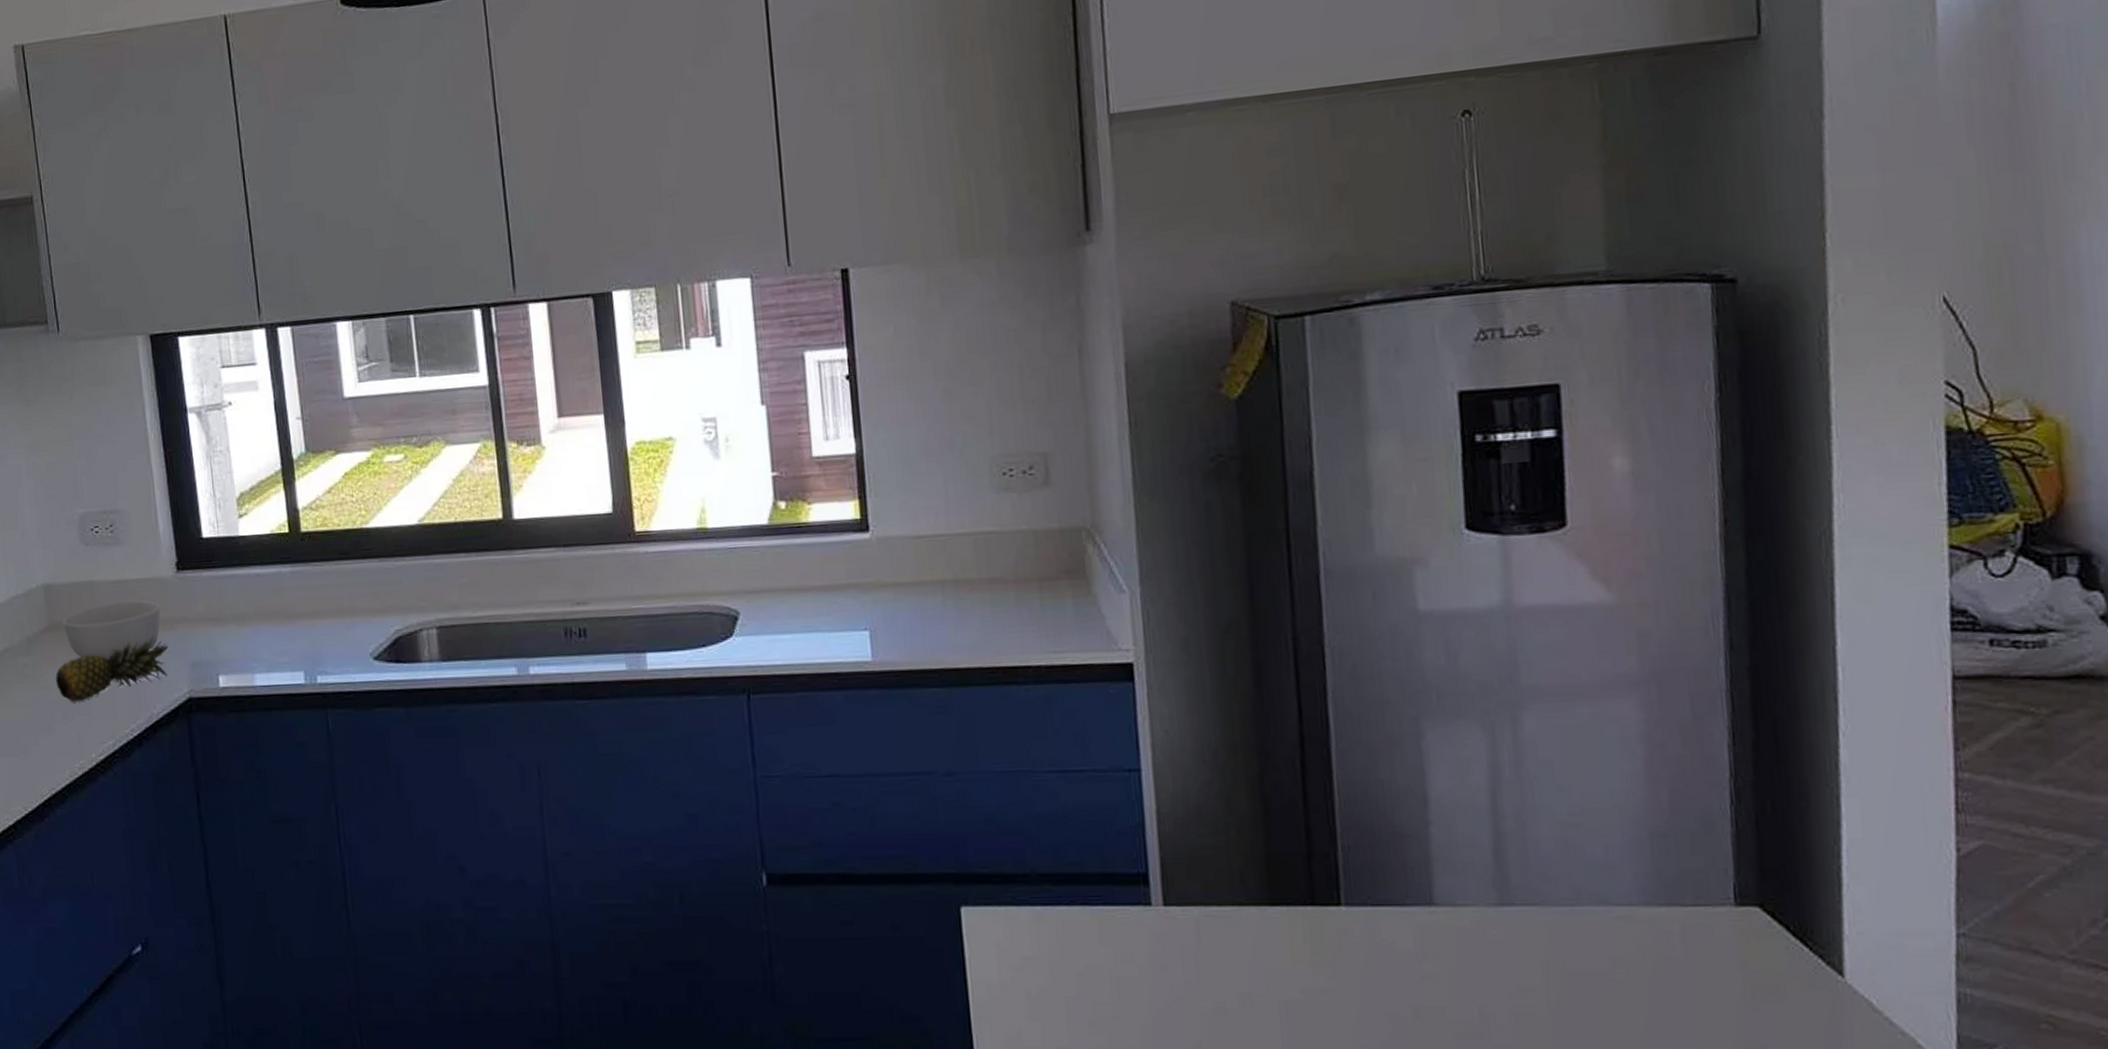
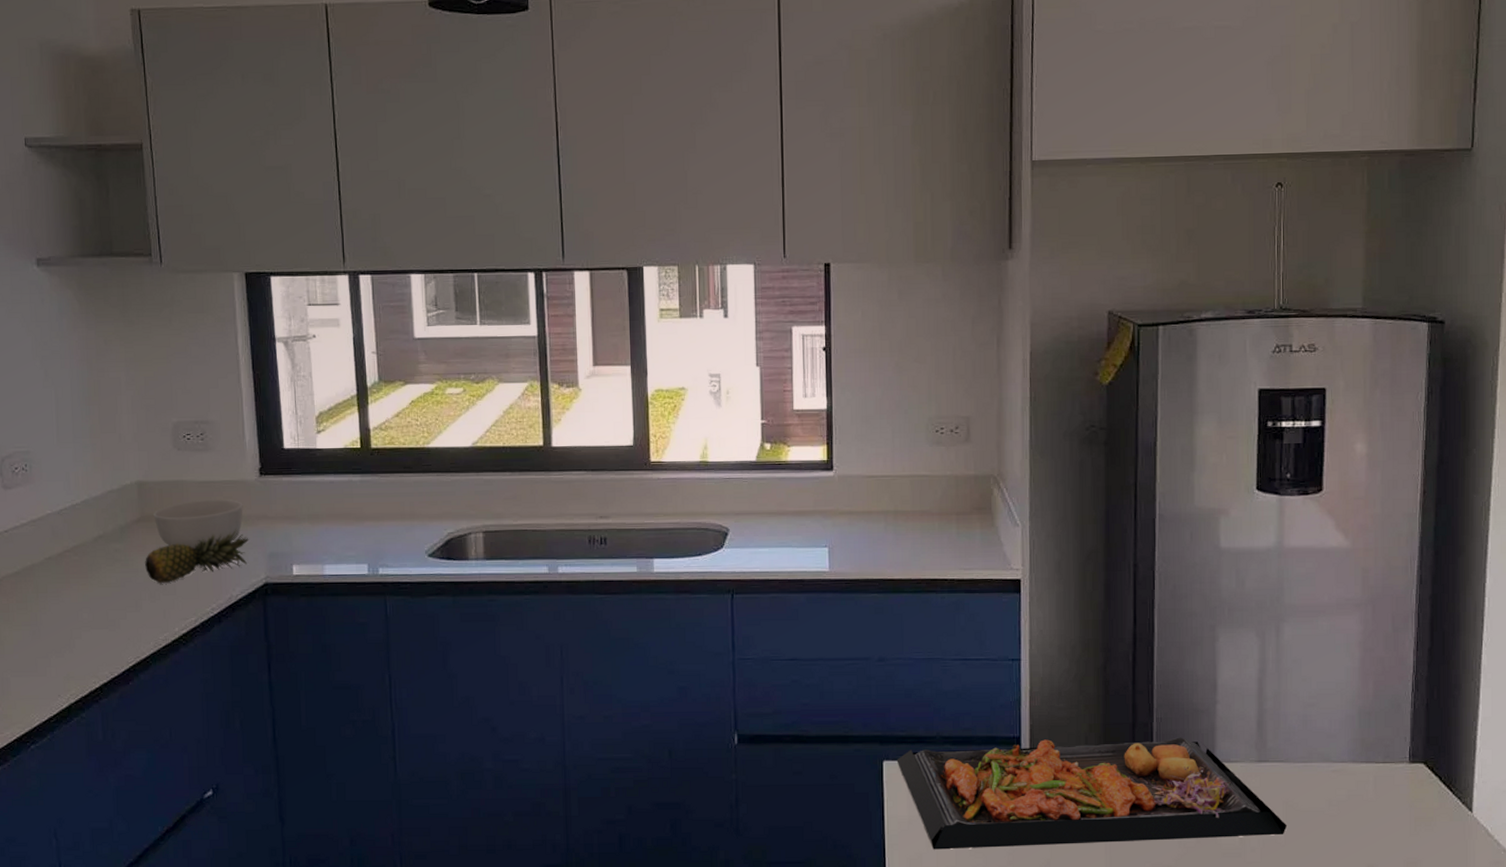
food platter: none [978,872,1552,1025] -> present [896,737,1288,850]

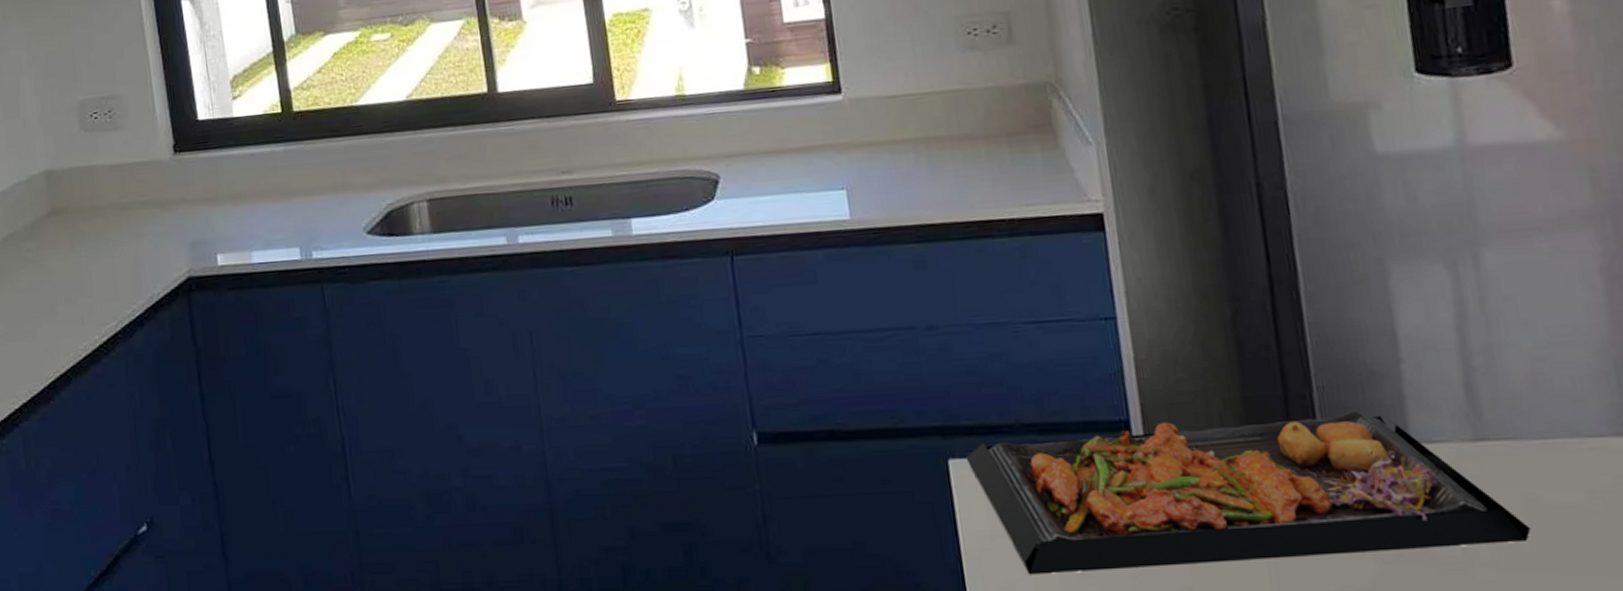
fruit: present [145,528,249,583] -> none [58,215,168,285]
bowl: present [153,499,243,548] -> none [64,183,159,242]

